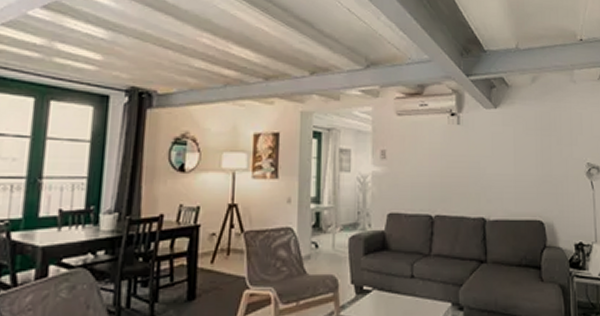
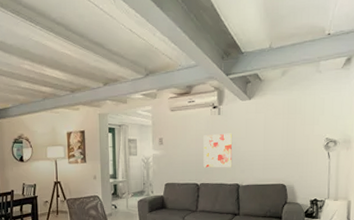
wall art: none [439,149,476,196] -> present [203,133,233,168]

